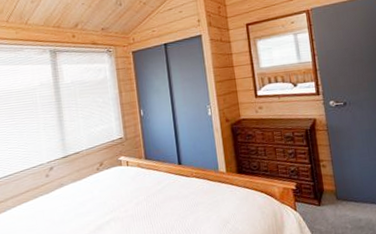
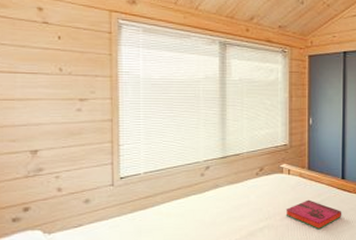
hardback book: none [128,188,184,217] -> present [285,199,342,230]

